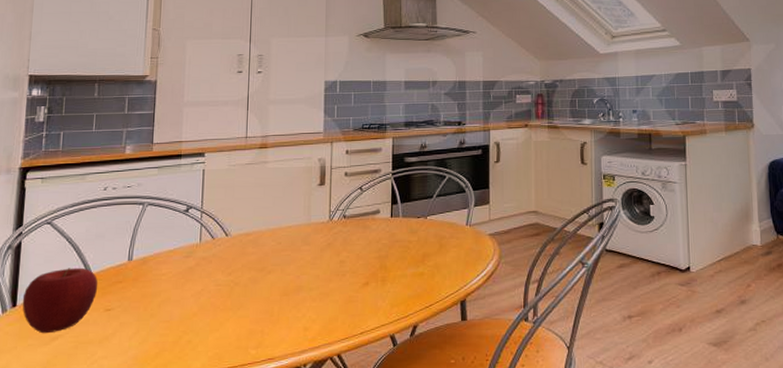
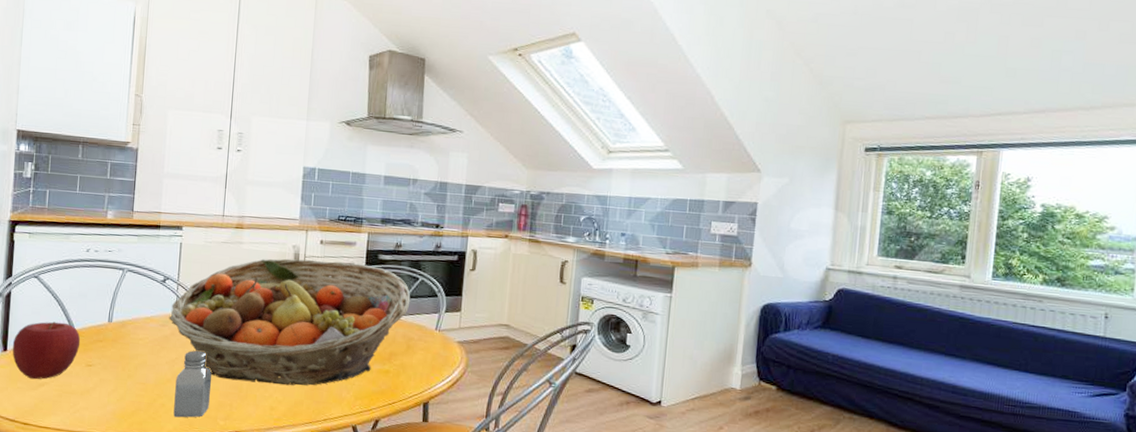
fruit basket: none [193,169,439,305] -> present [169,258,411,386]
saltshaker: none [201,278,240,353] -> present [173,350,212,418]

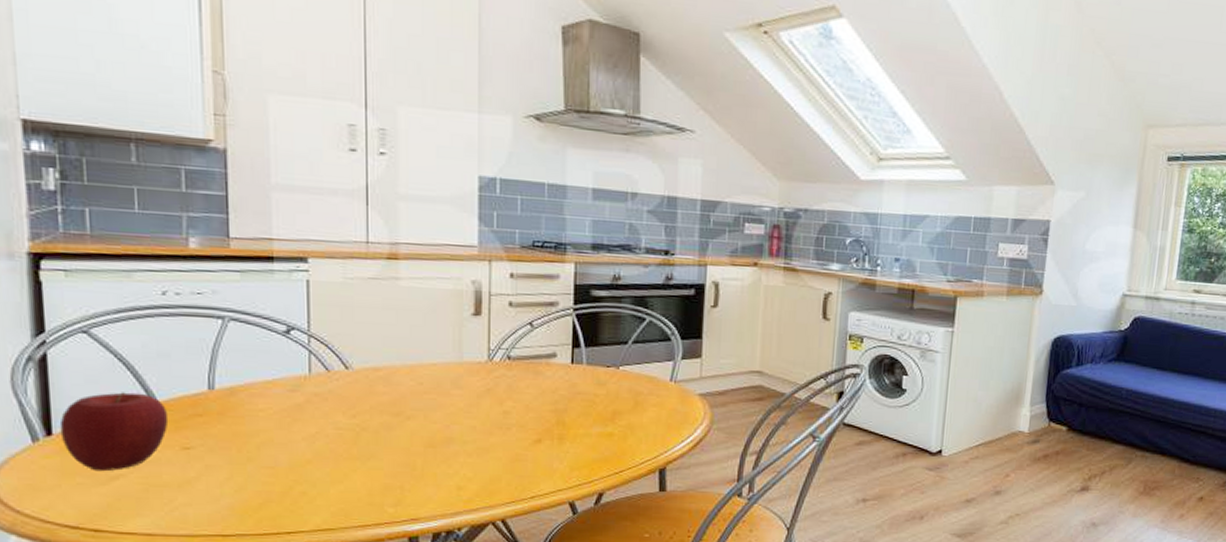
fruit basket: present [169,258,411,386] -> none [300,297,636,459]
saltshaker: present [173,350,212,418] -> none [319,421,371,508]

